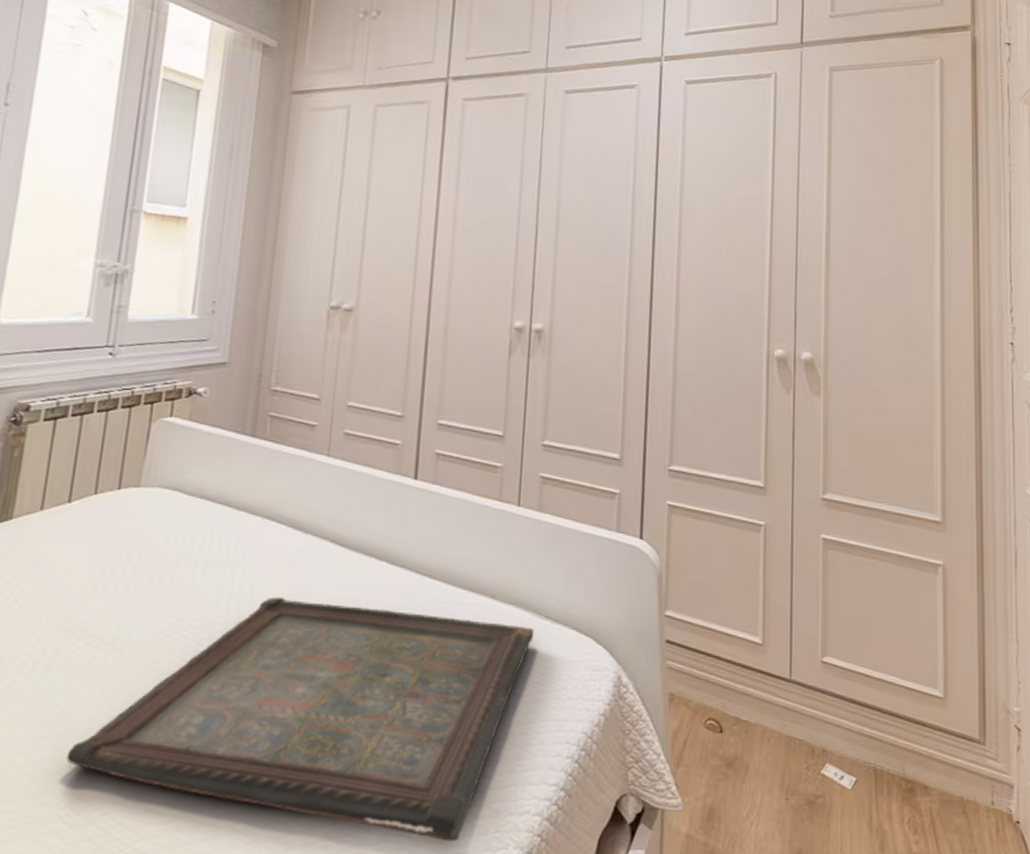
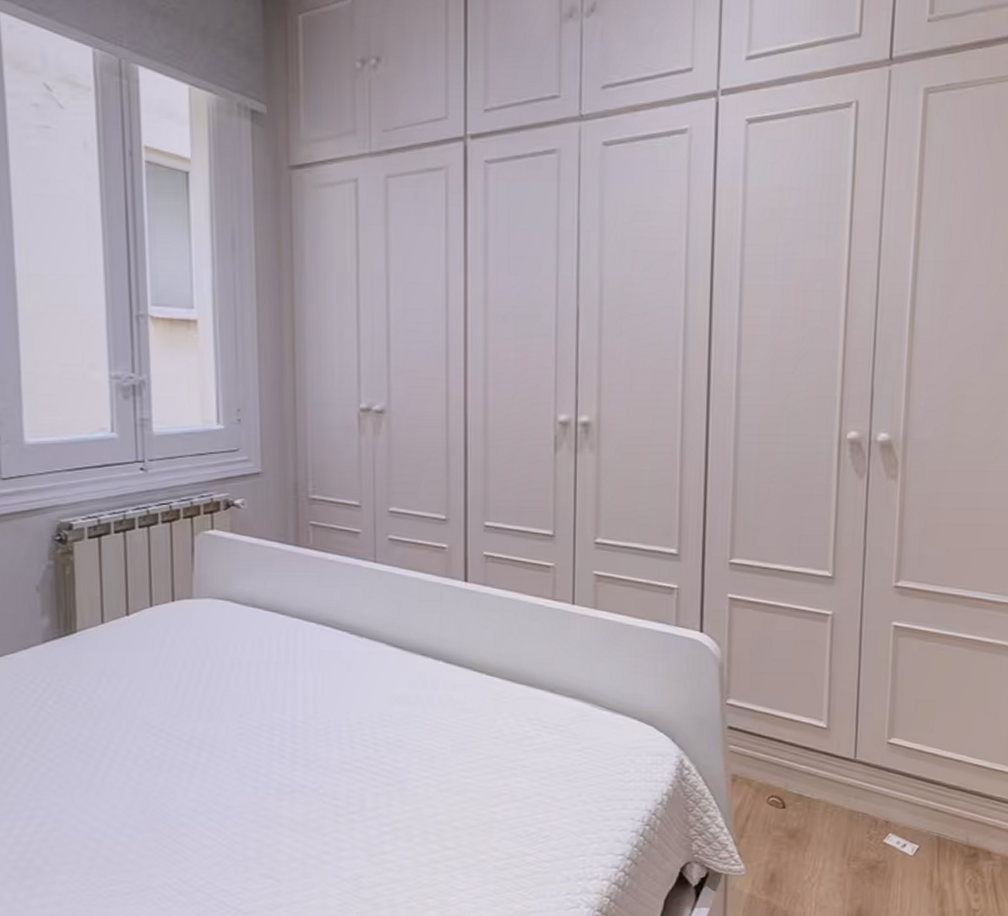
serving tray: present [66,597,534,841] -> none [166,696,595,902]

